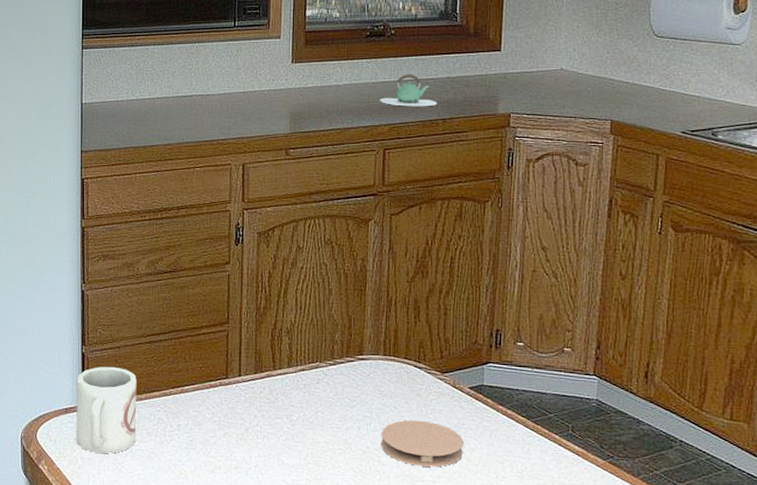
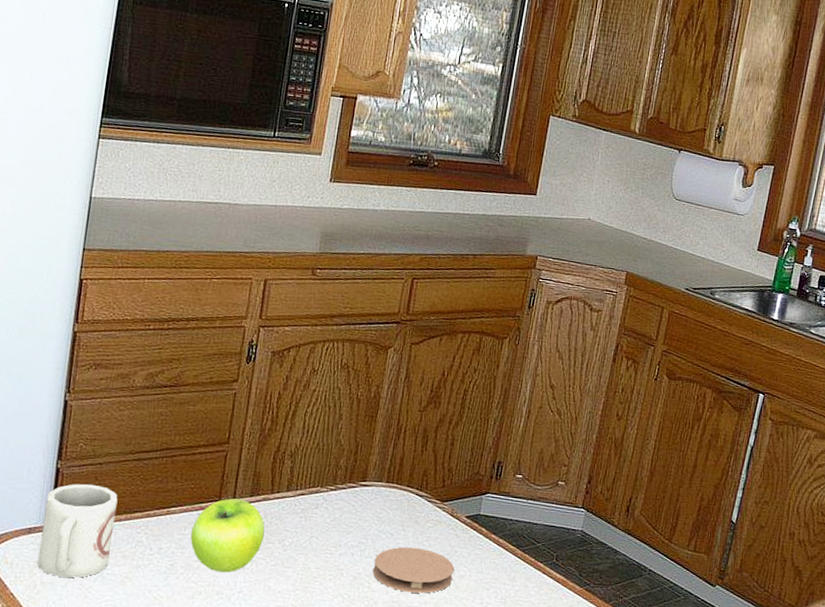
fruit: none [205,376,272,448] -> present [190,498,265,573]
teapot: present [380,74,438,107] -> none [414,206,471,241]

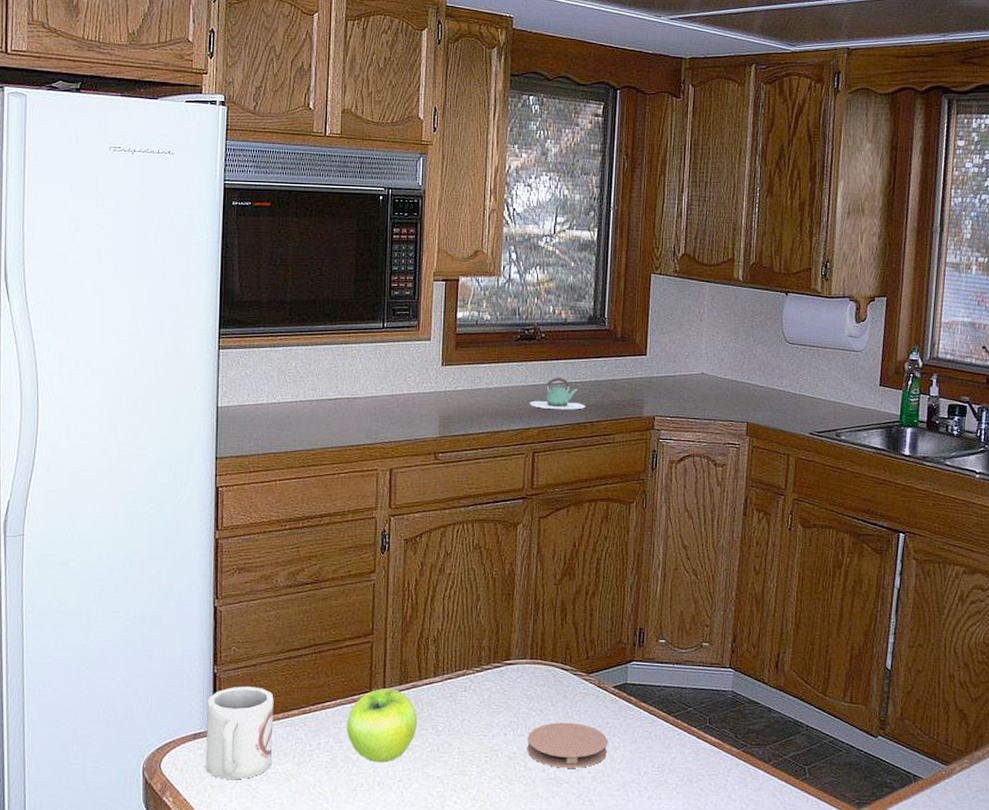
teapot: none [414,206,471,241] -> present [530,377,586,410]

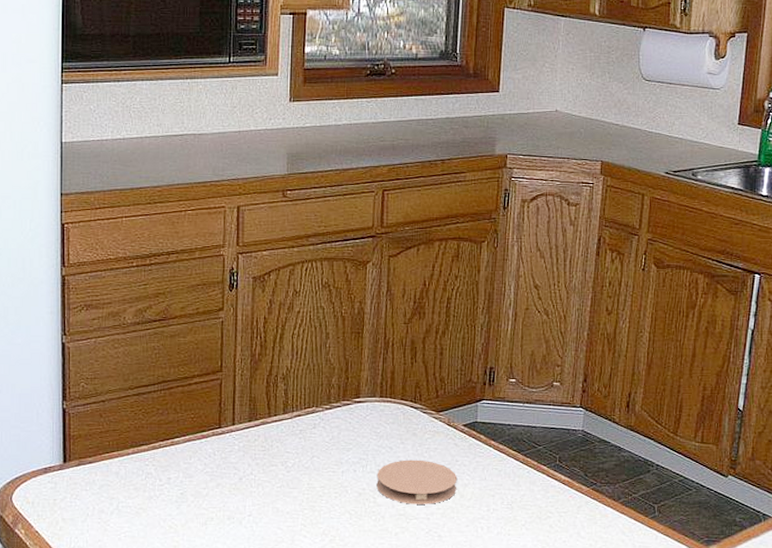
cup: present [206,686,274,780] -> none [57,421,123,513]
fruit: present [346,688,417,763] -> none [196,425,266,498]
teapot: present [530,377,586,410] -> none [379,114,437,148]

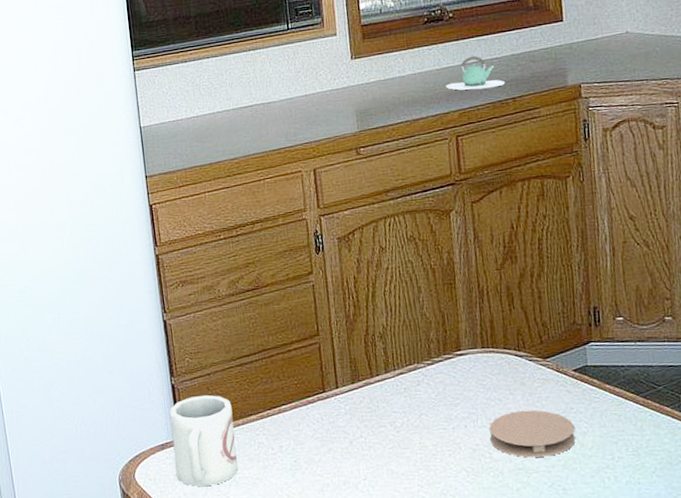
cup: none [57,421,123,513] -> present [169,394,238,487]
teapot: none [379,114,437,148] -> present [446,55,506,90]

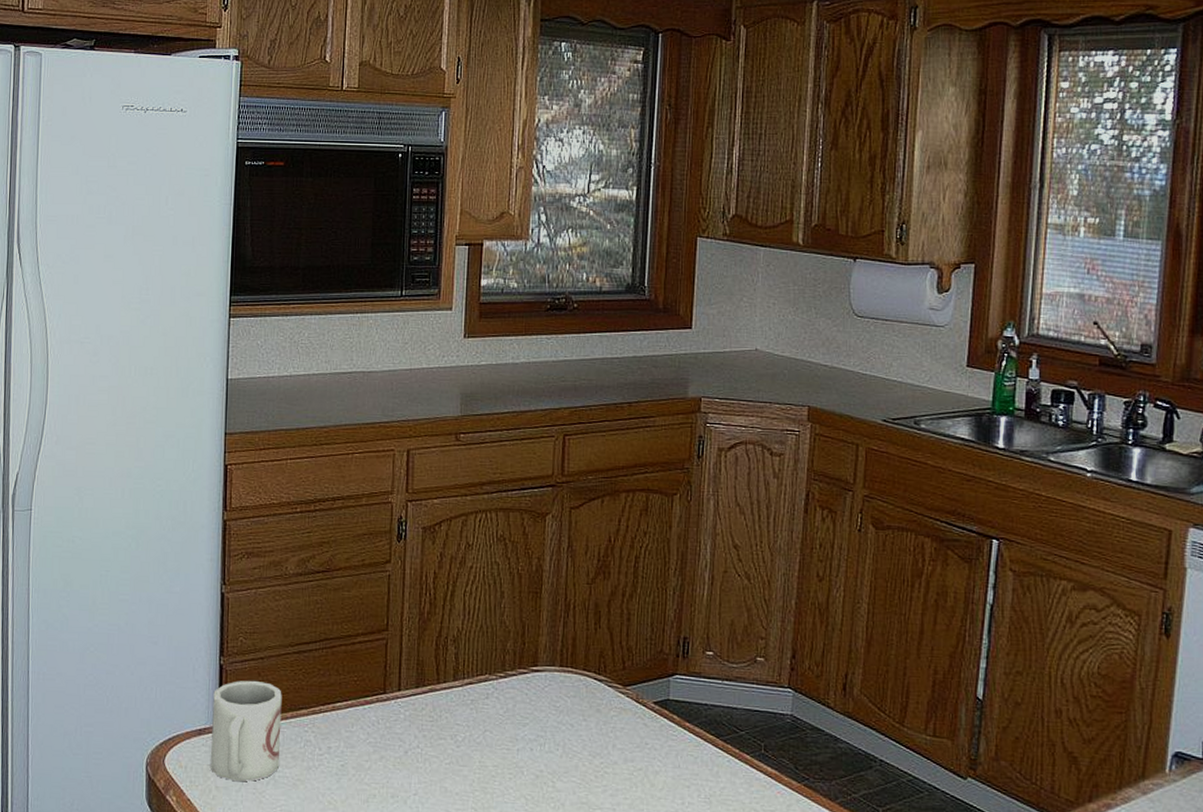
teapot: present [446,55,506,90] -> none [560,352,623,389]
coaster: present [489,410,576,458] -> none [556,739,647,793]

